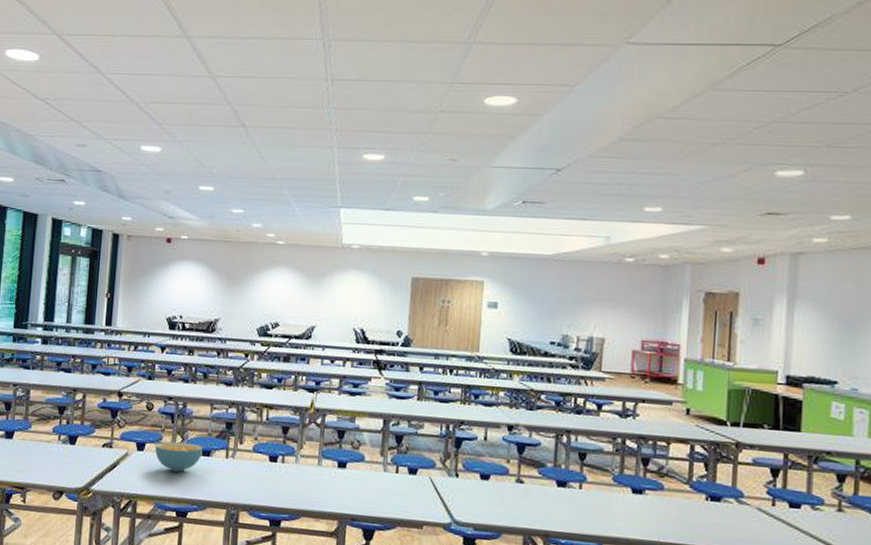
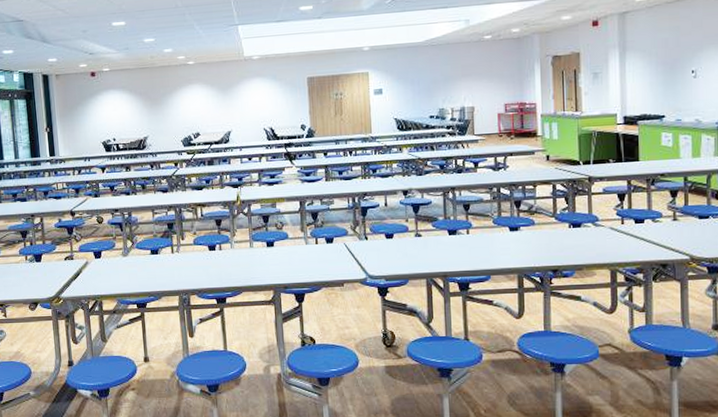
cereal bowl: present [154,441,204,472] -> none [109,245,152,271]

